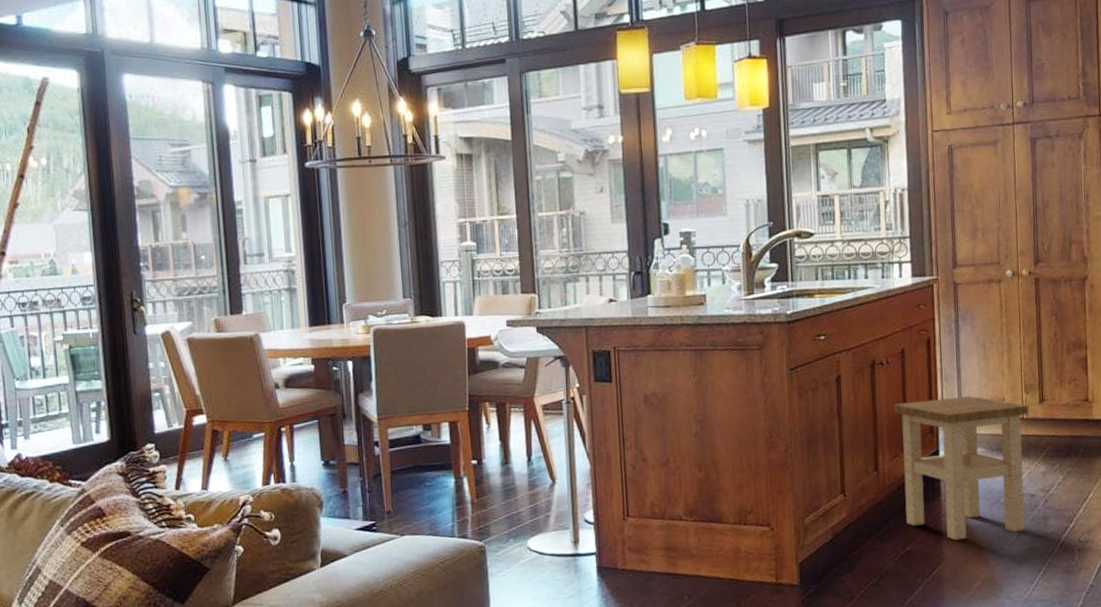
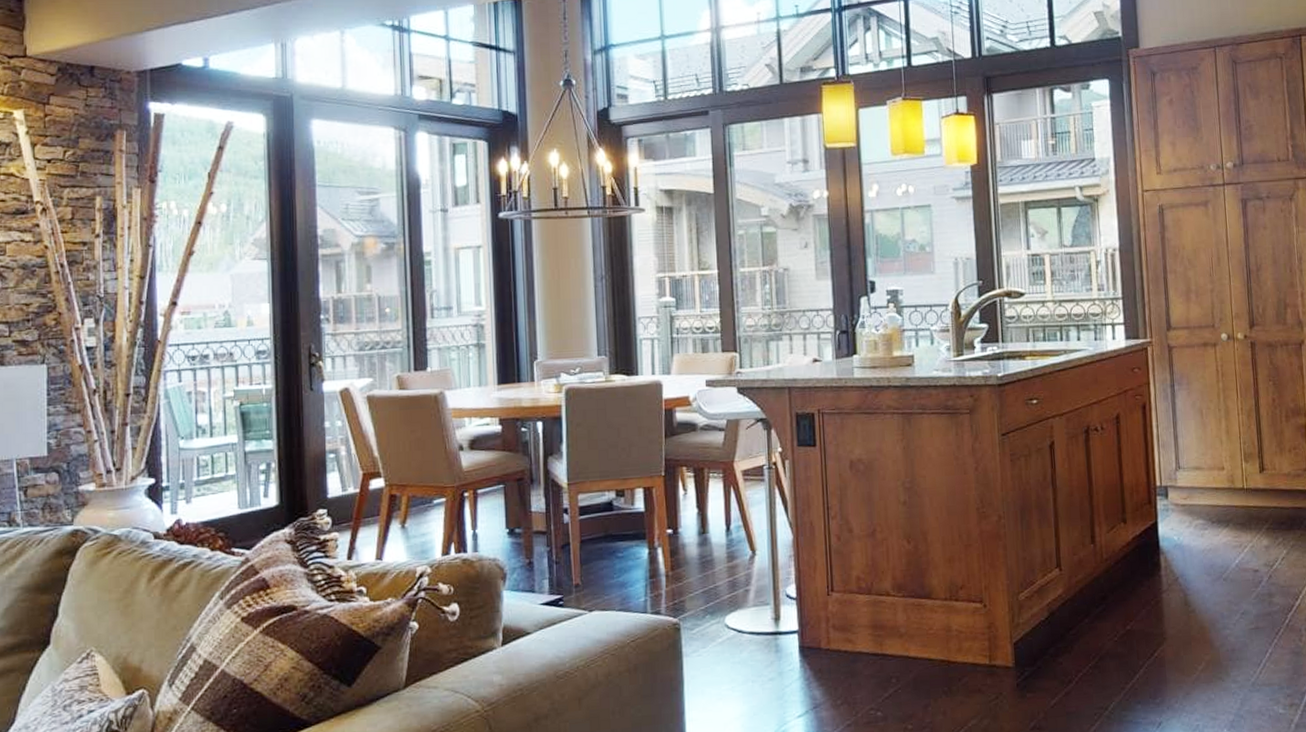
stool: present [893,396,1029,541] -> none [1109,464,1249,619]

